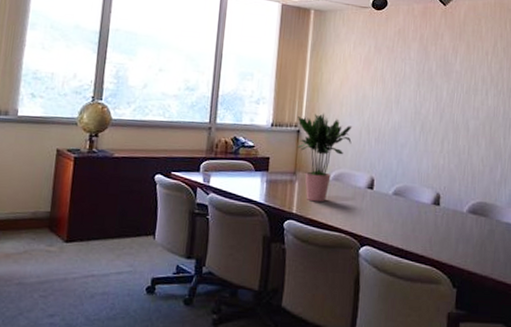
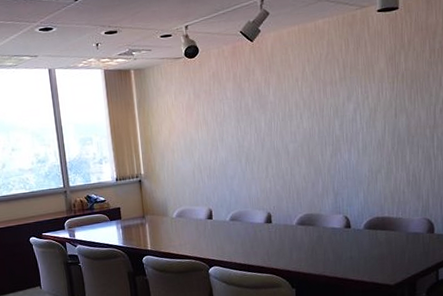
potted plant: present [297,112,353,202] -> none [137,161,187,238]

